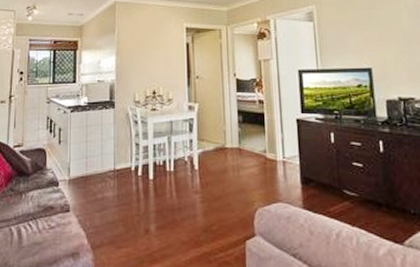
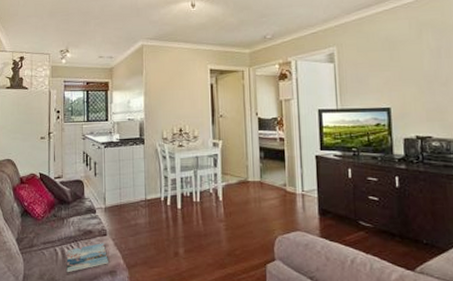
magazine: none [22,220,71,257] -> present [66,243,108,273]

